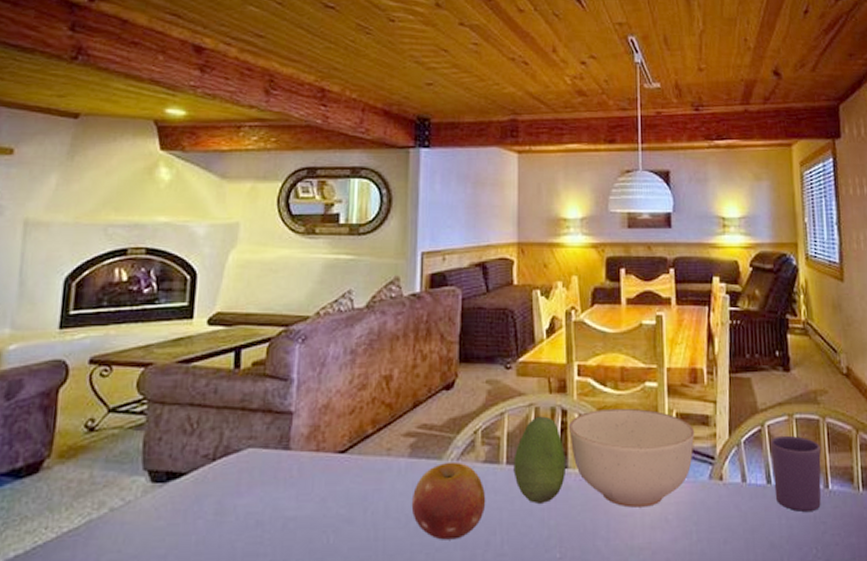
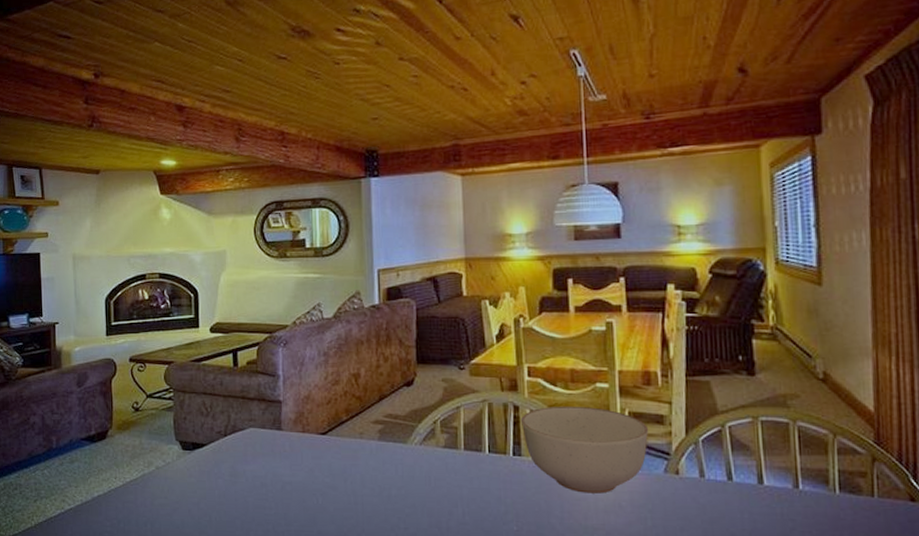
fruit: present [411,461,486,540] -> none [383,445,448,508]
fruit: present [513,416,565,505] -> none [470,411,519,485]
mug: present [769,435,821,512] -> none [731,436,791,508]

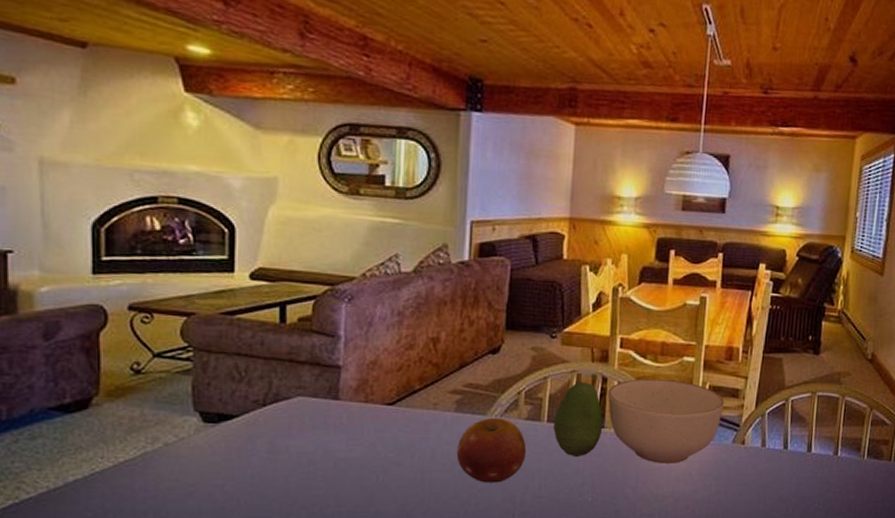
fruit: none [383,445,448,508] -> present [456,417,527,483]
fruit: none [470,411,519,485] -> present [553,382,603,458]

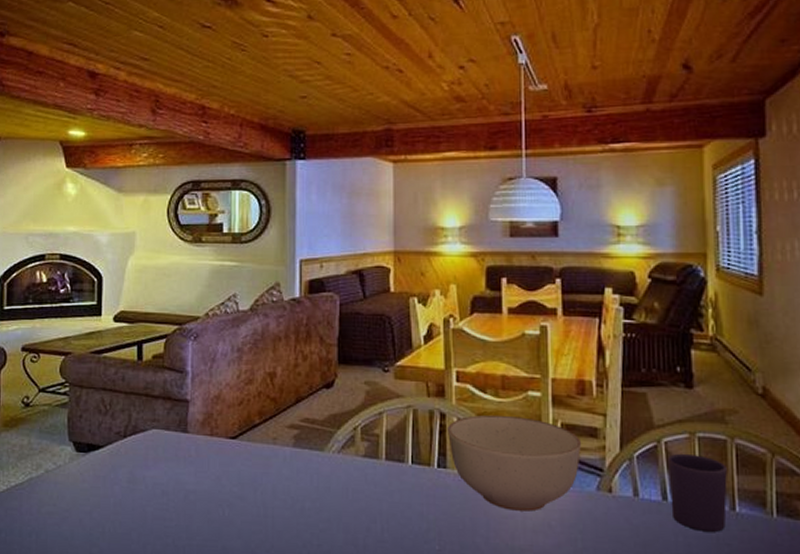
fruit: present [456,417,527,483] -> none [296,453,366,524]
fruit: present [553,382,603,458] -> none [392,418,444,500]
mug: none [789,409,836,473] -> present [666,453,728,532]

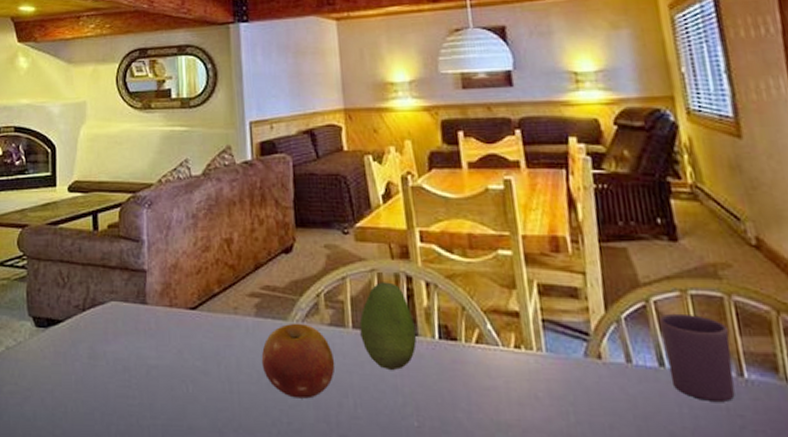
fruit: none [296,453,366,524] -> present [261,323,335,399]
fruit: none [392,418,444,500] -> present [359,282,417,371]
bowl: present [446,414,582,512] -> none [414,276,563,382]

